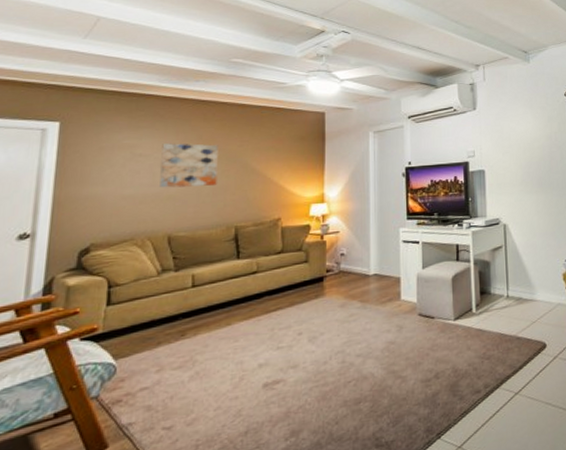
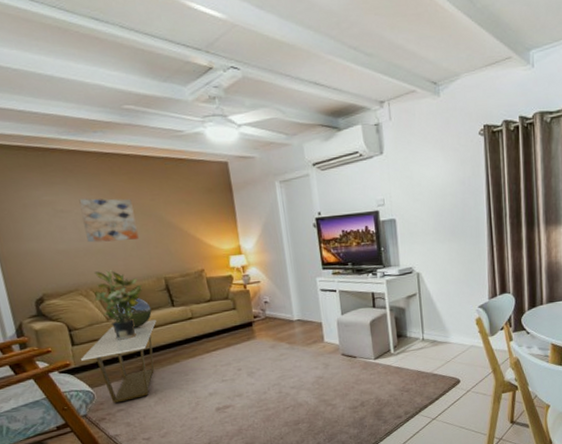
coffee table: none [113,274,215,380] -> present [81,319,156,403]
potted plant: none [150,217,209,298] -> present [94,270,143,340]
decorative sphere: none [166,249,212,285] -> present [112,298,152,329]

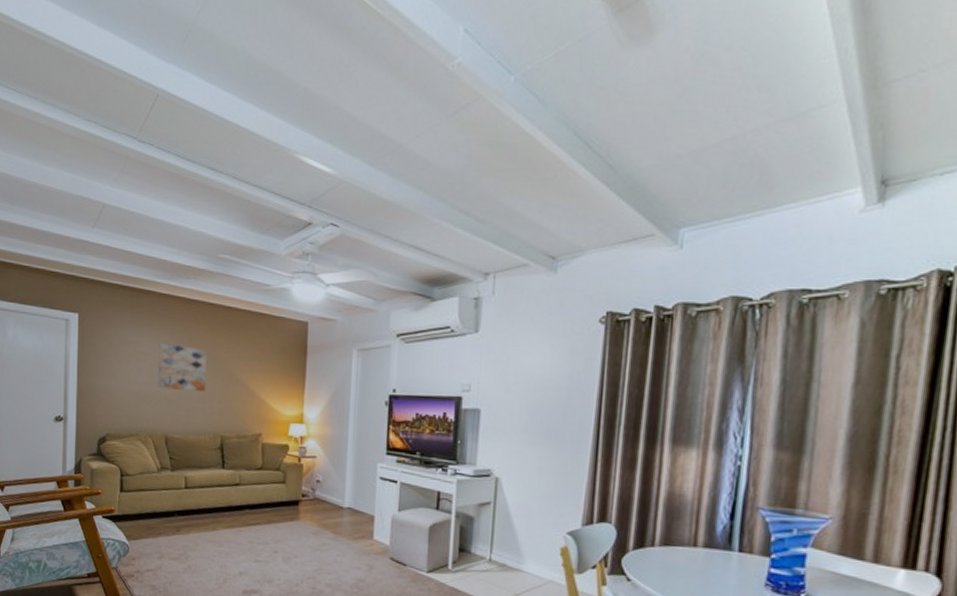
coffee table: present [81,319,156,403] -> none [125,478,204,562]
potted plant: present [94,270,143,340] -> none [151,418,199,495]
decorative sphere: present [112,298,152,329] -> none [164,453,202,485]

